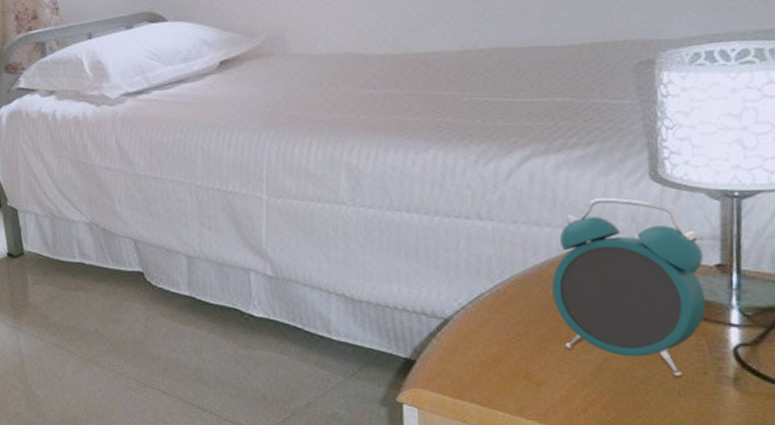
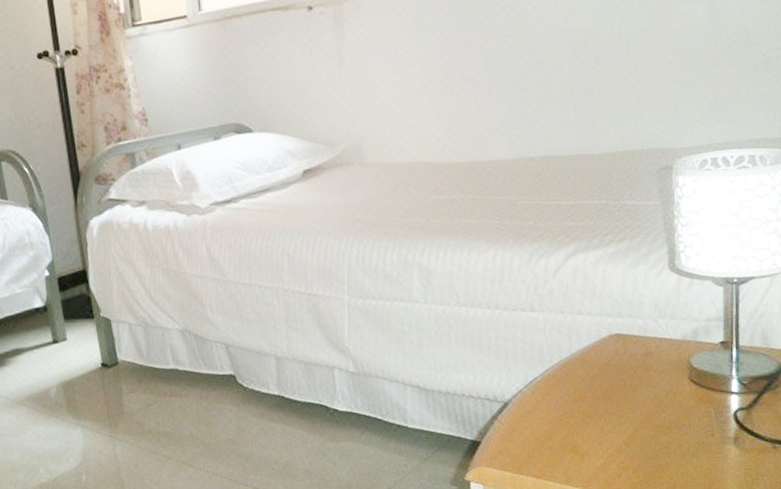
alarm clock: present [551,197,706,378] -> none [592,287,713,441]

